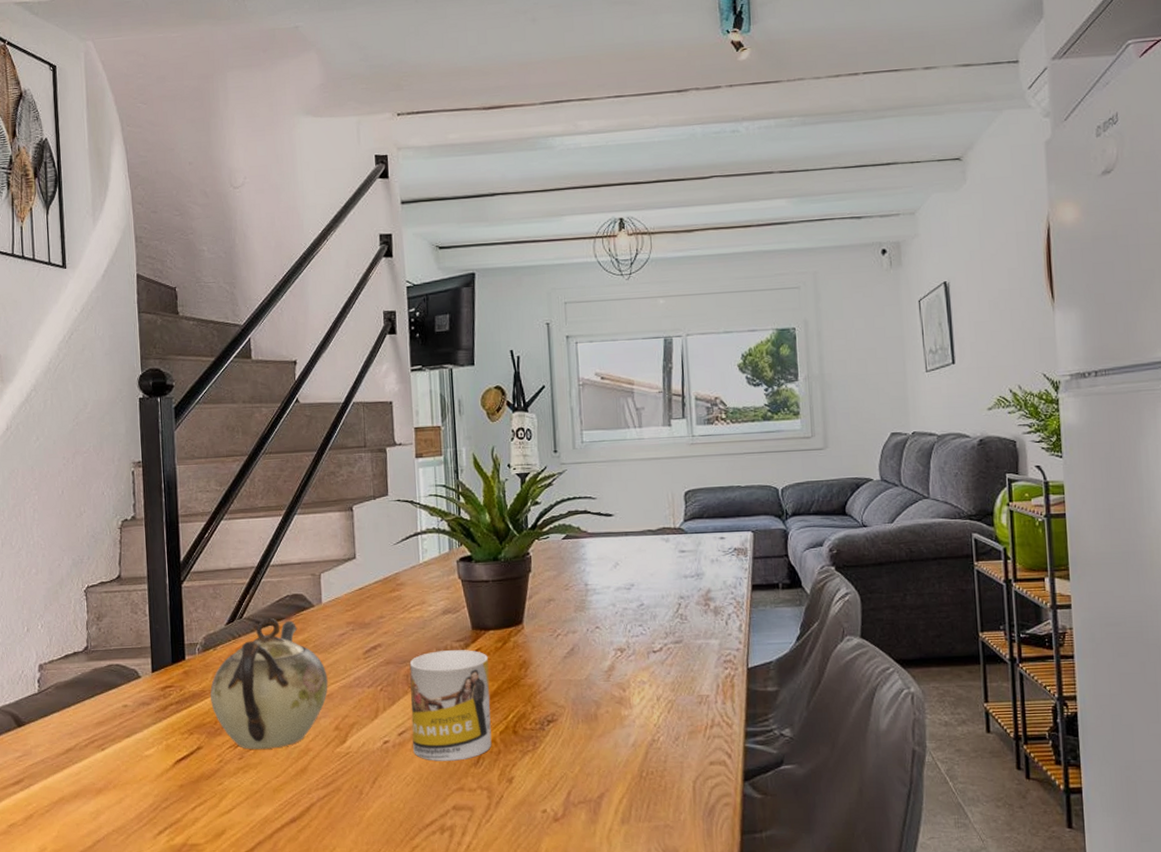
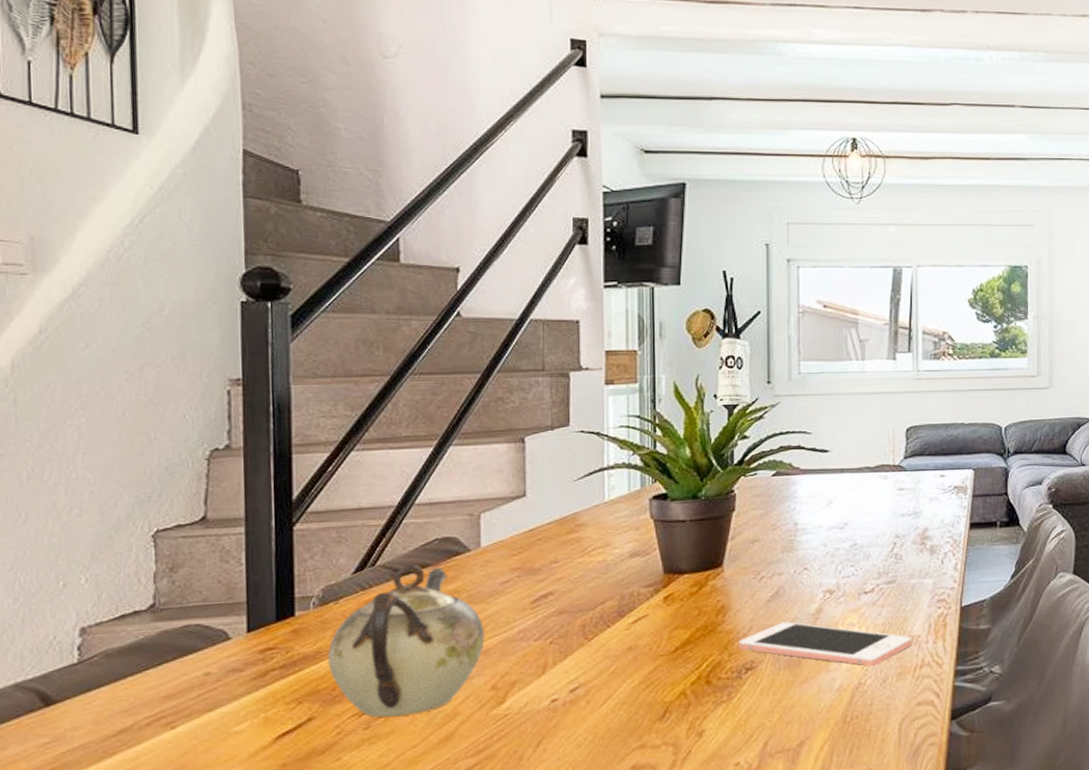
mug: present [409,650,492,761] -> none [586,595,682,718]
cell phone: none [540,677,701,725] -> present [738,622,911,667]

